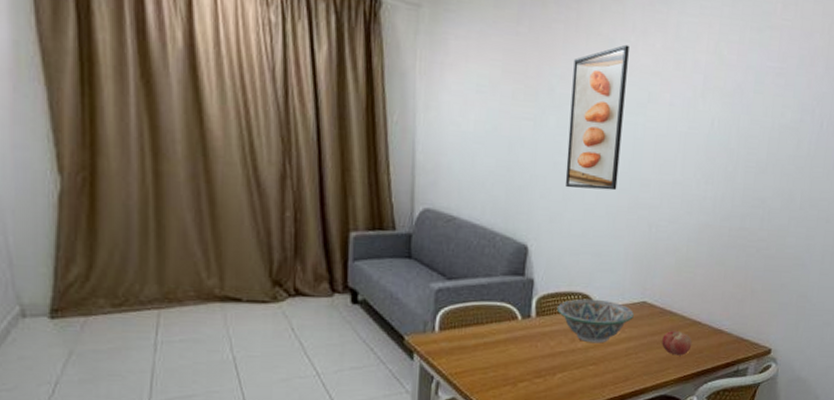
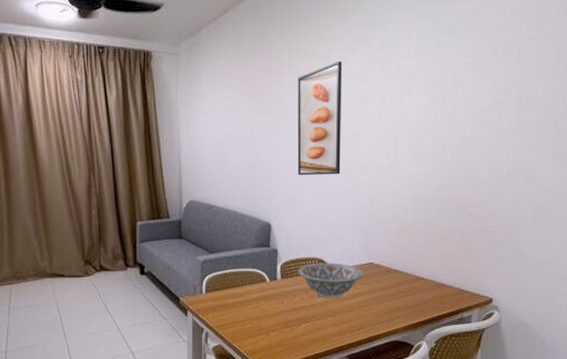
fruit: present [662,330,692,356] -> none [390,285,417,307]

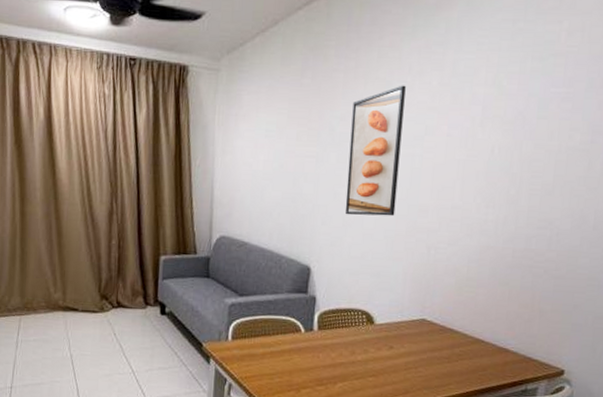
decorative bowl: present [297,262,363,299] -> none [337,315,413,357]

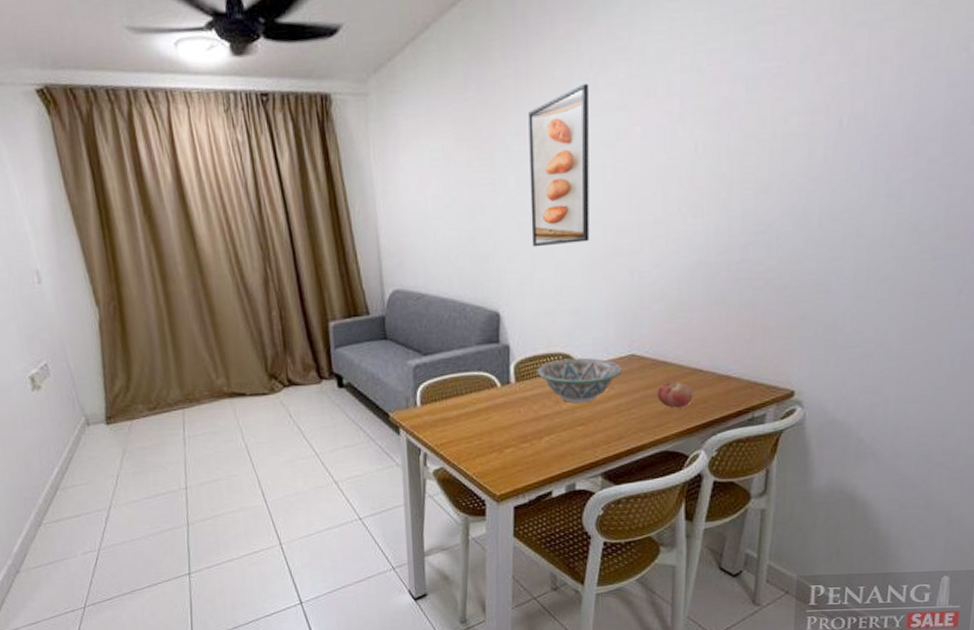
decorative bowl: none [337,315,413,357] -> present [536,357,622,404]
fruit: none [442,347,475,372] -> present [657,381,693,408]

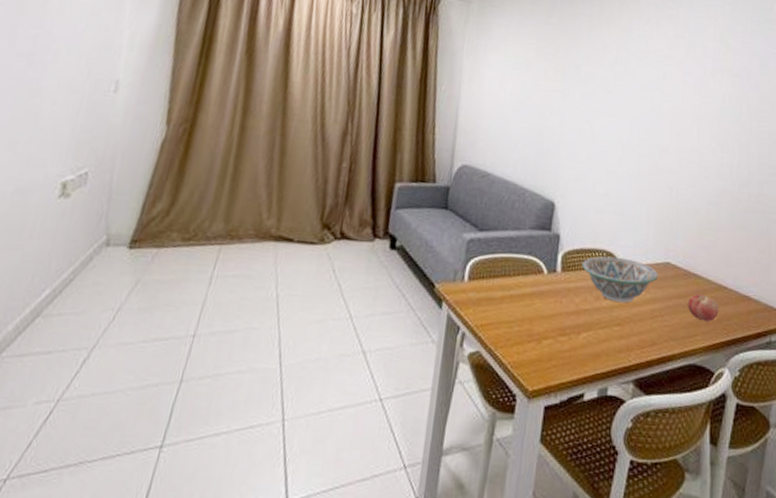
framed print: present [528,83,589,248] -> none [590,33,645,155]

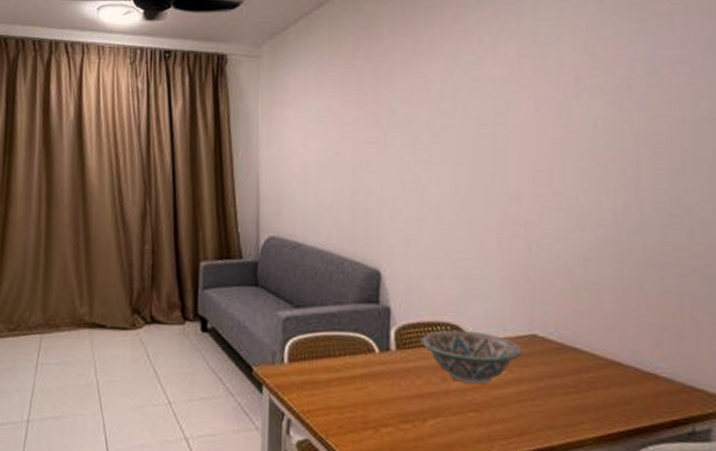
fruit: present [688,293,719,322] -> none [567,372,613,407]

